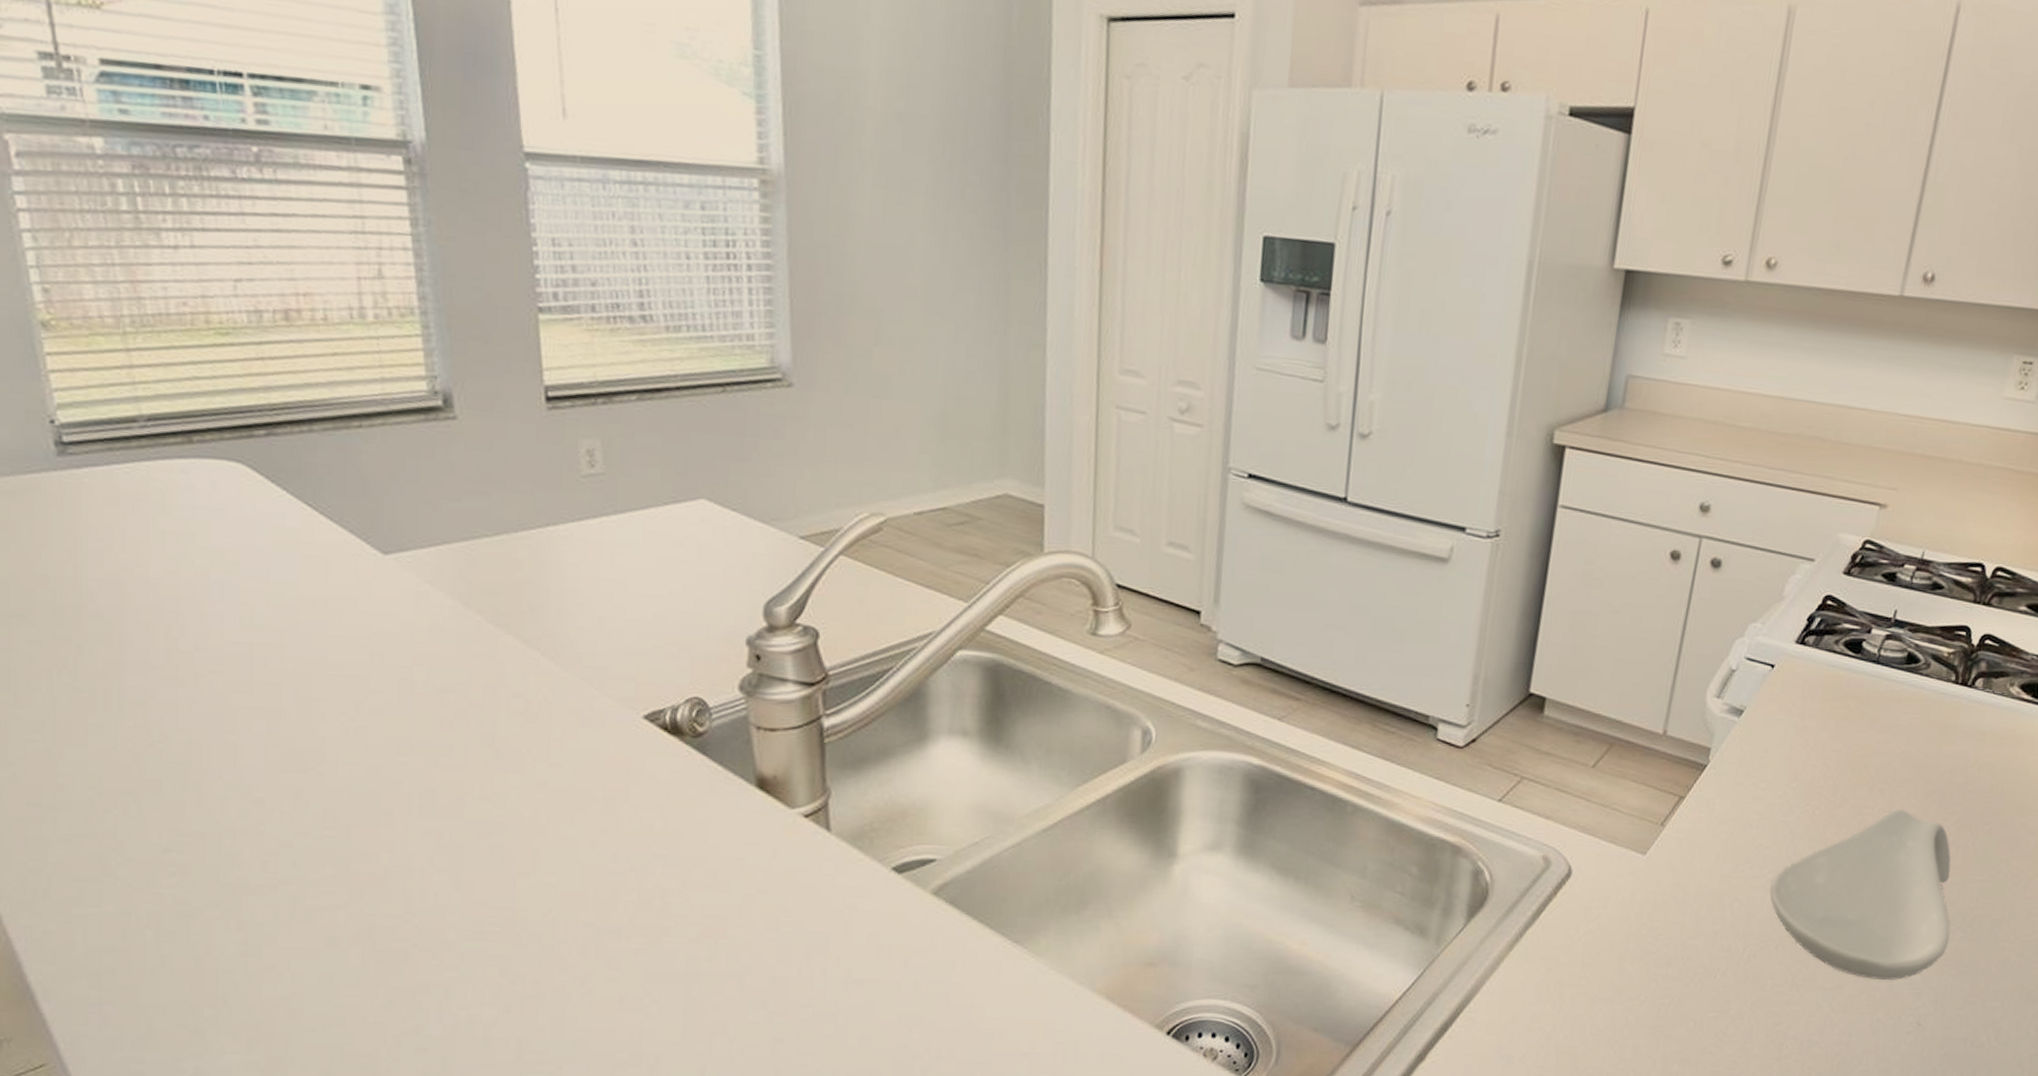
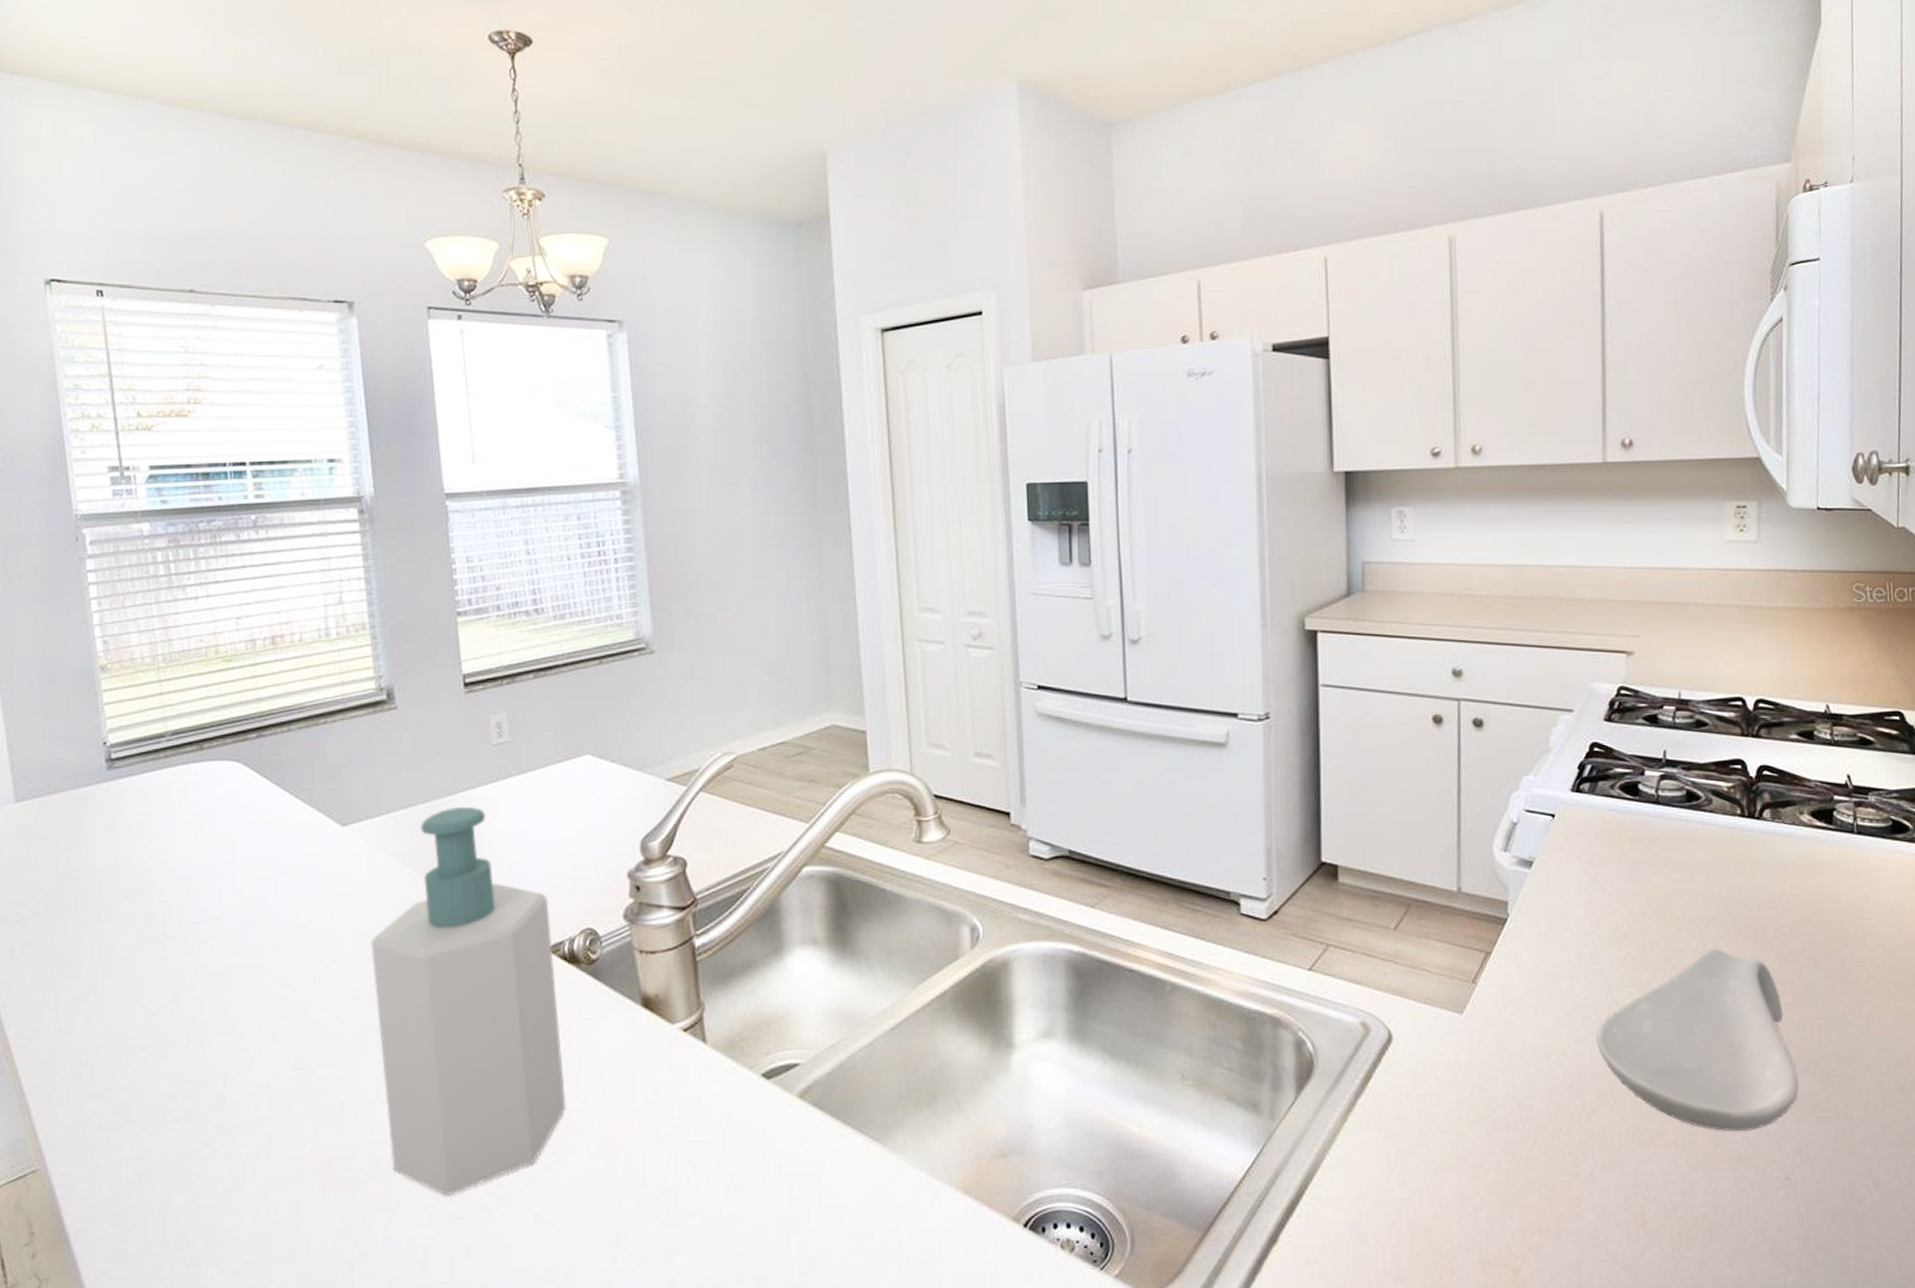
soap bottle: none [421,544,662,975] -> present [370,807,566,1197]

